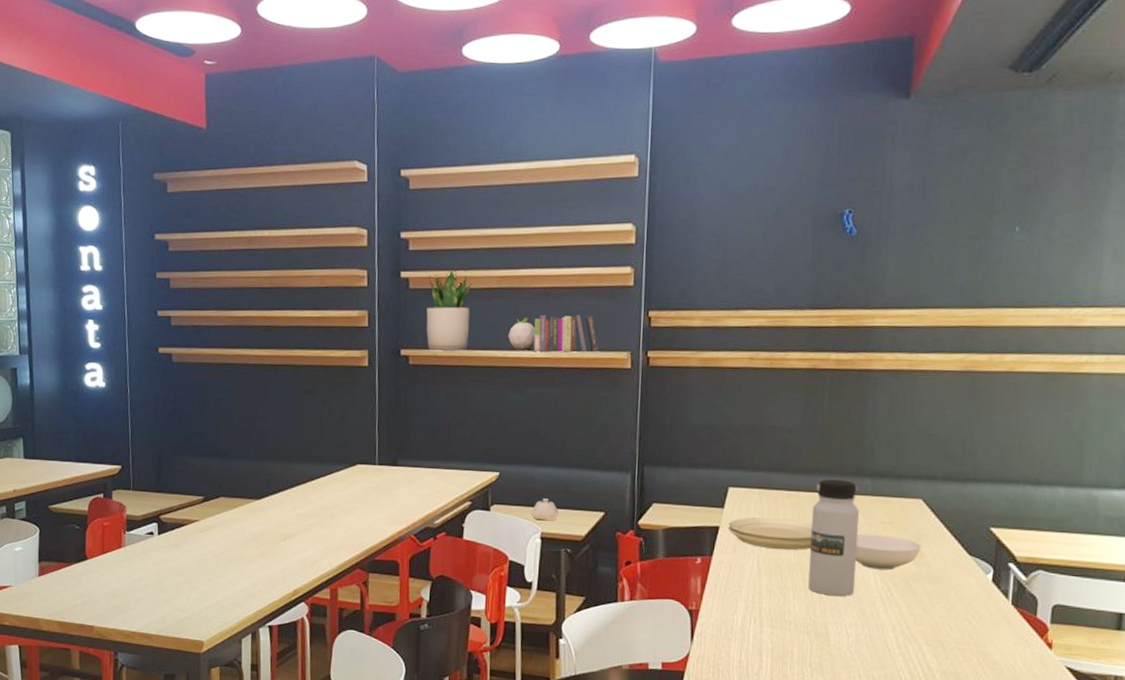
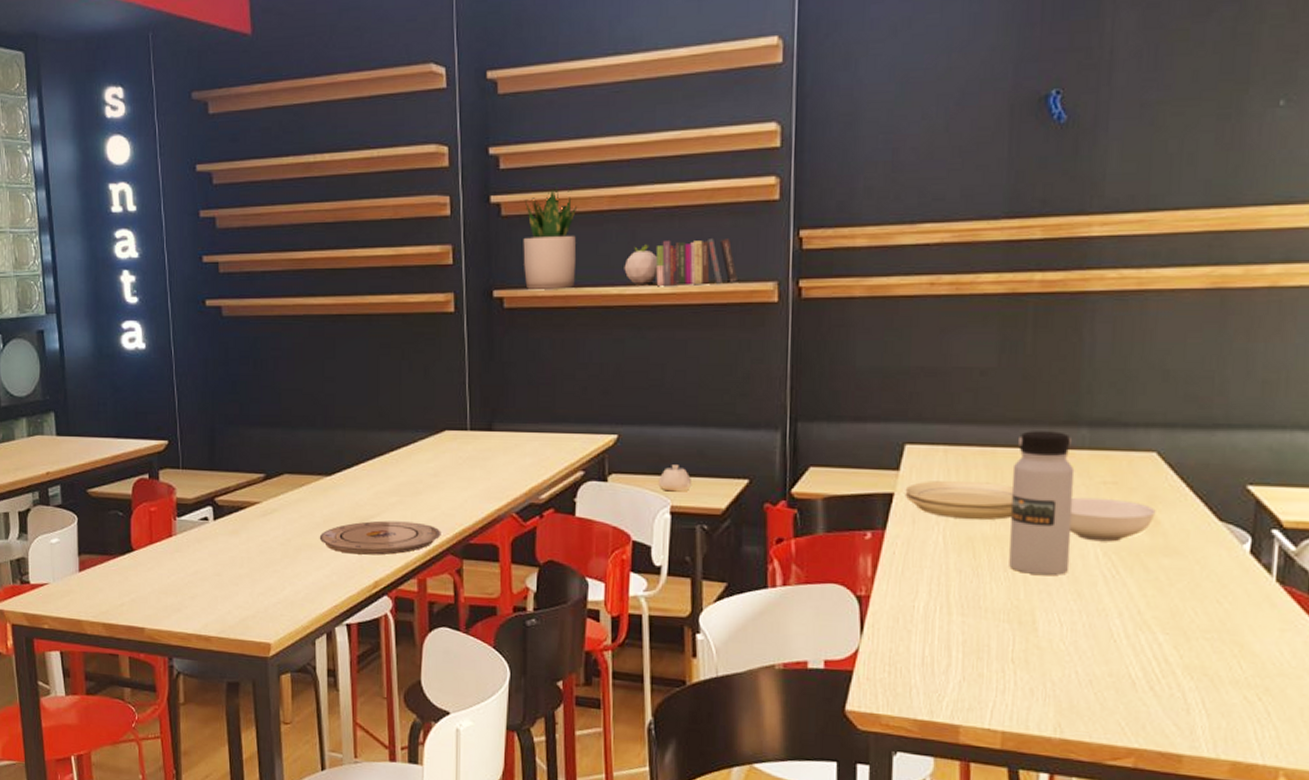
plate: none [248,538,352,568] -> present [319,520,441,555]

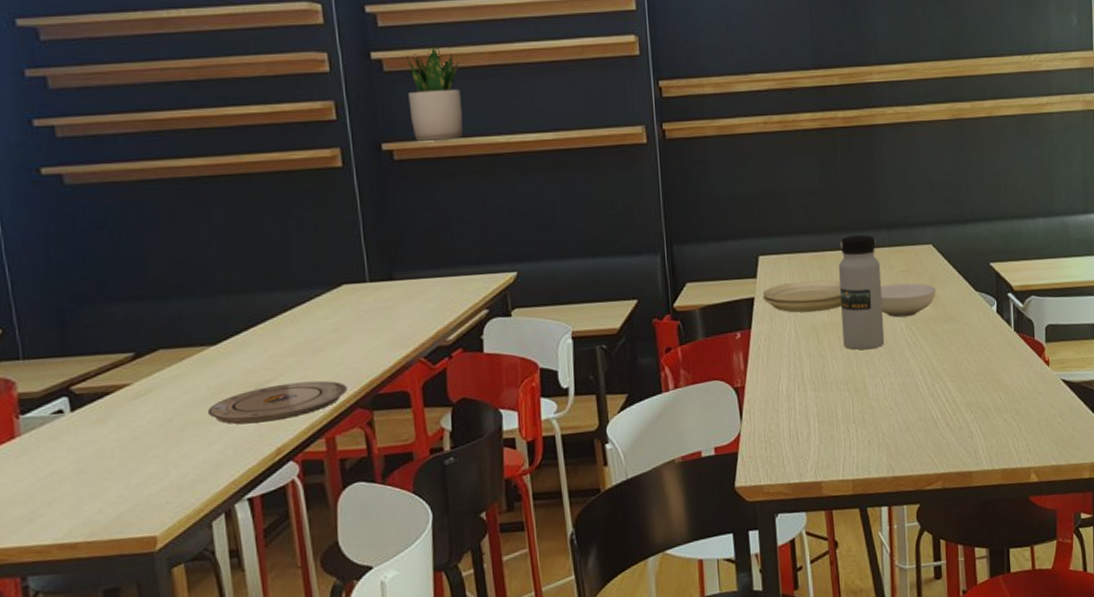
succulent plant: present [624,244,658,286] -> none [508,96,541,134]
books: present [656,237,737,286] -> none [537,88,611,133]
sugar bowl: present [658,465,693,492] -> none [558,294,589,319]

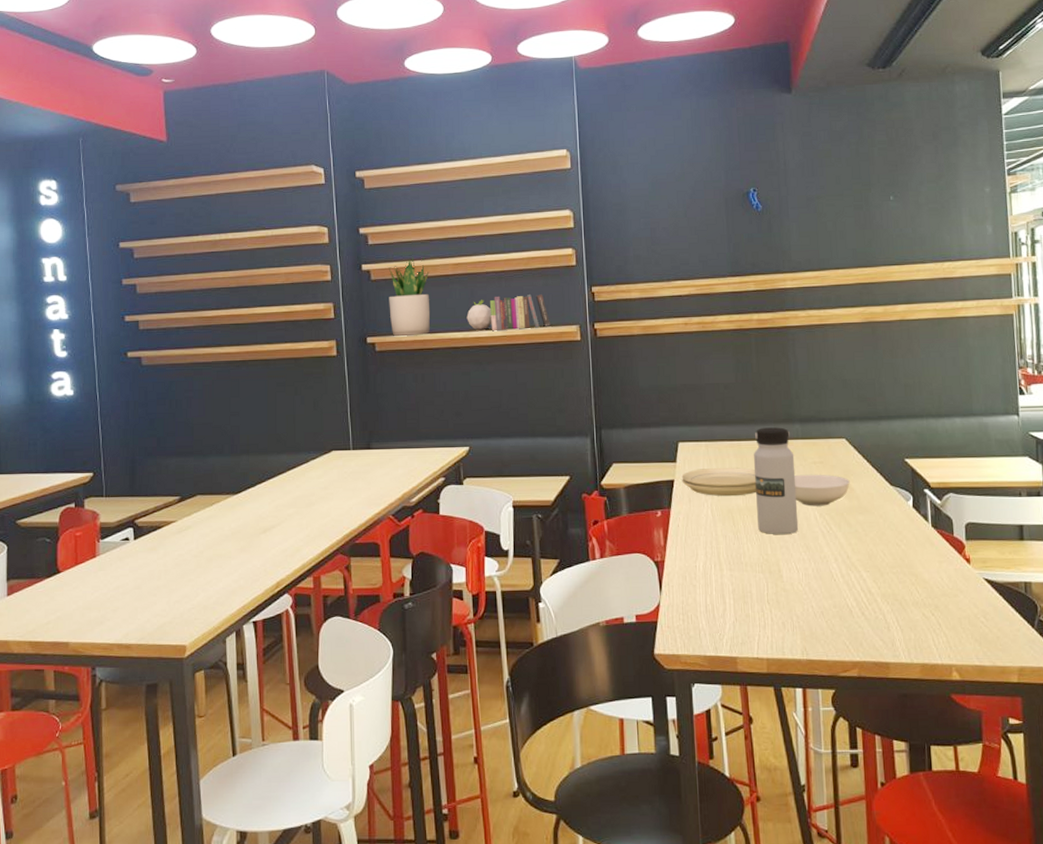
plate: present [207,380,348,424] -> none [228,528,332,560]
succulent plant: none [508,96,541,134] -> present [466,299,492,331]
books: none [537,88,611,133] -> present [490,293,550,330]

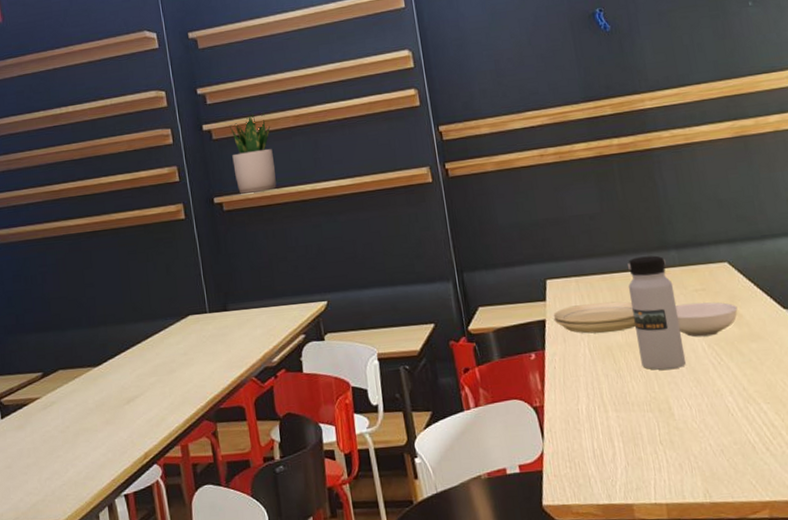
succulent plant: present [466,299,492,331] -> none [312,149,339,181]
books: present [490,293,550,330] -> none [335,138,399,180]

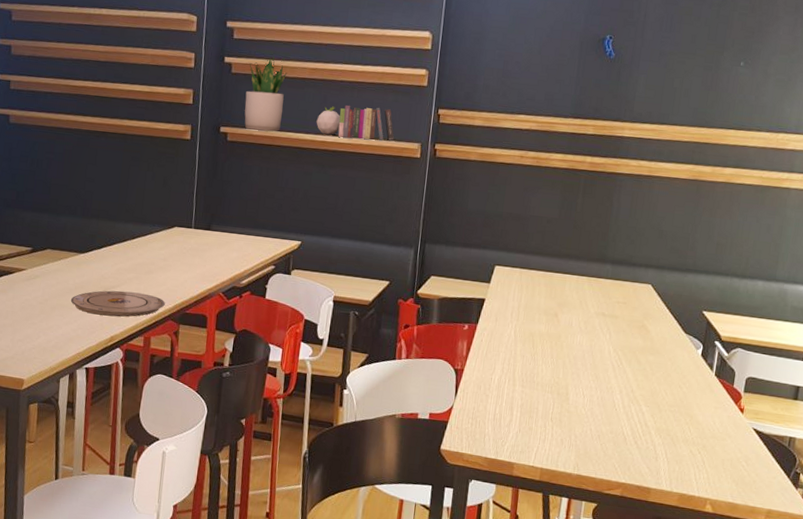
plate: none [93,396,196,432] -> present [70,290,165,317]
succulent plant: none [312,149,339,181] -> present [316,106,341,136]
books: none [335,138,399,180] -> present [338,105,394,142]
plate: present [553,301,637,334] -> none [492,292,562,322]
water bottle: present [628,255,686,370] -> none [554,263,601,363]
bowl: present [676,302,738,338] -> none [594,310,648,343]

